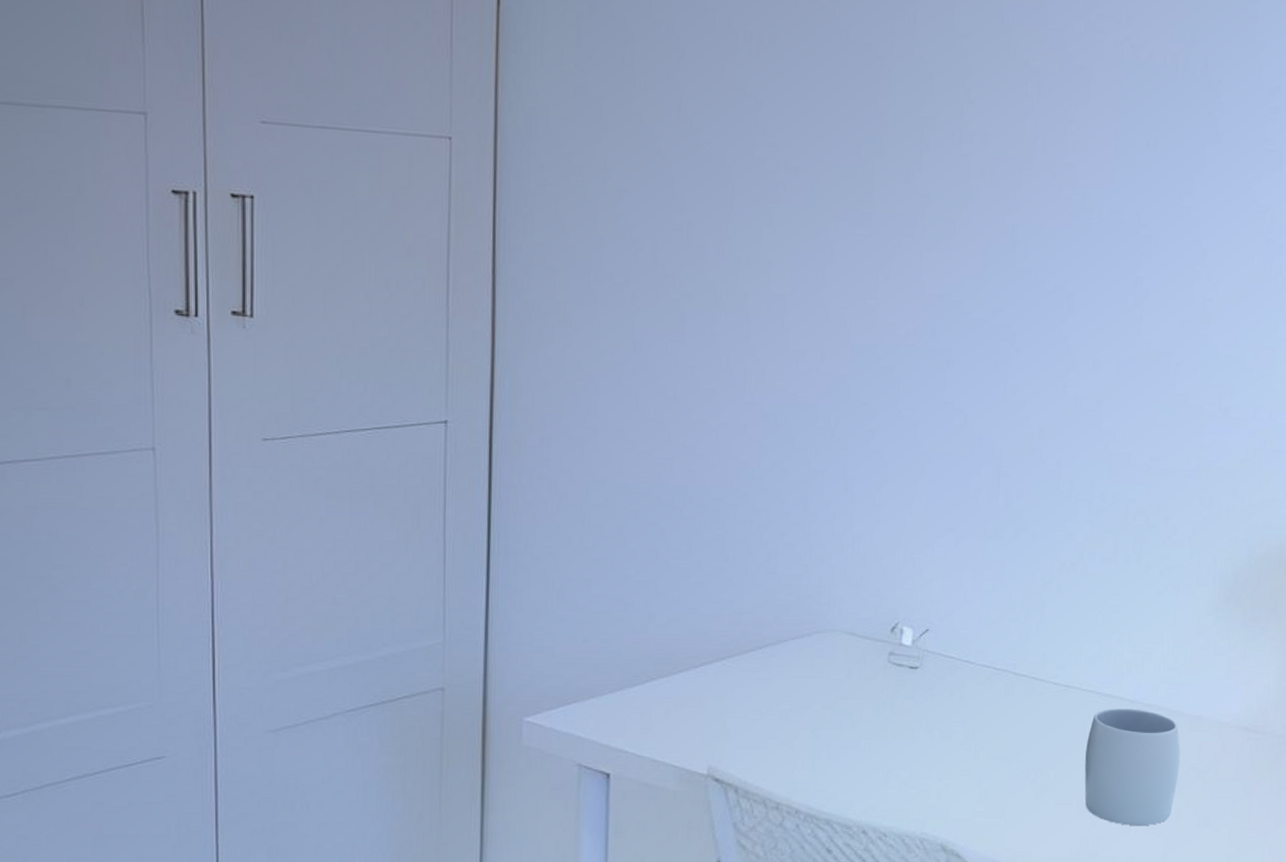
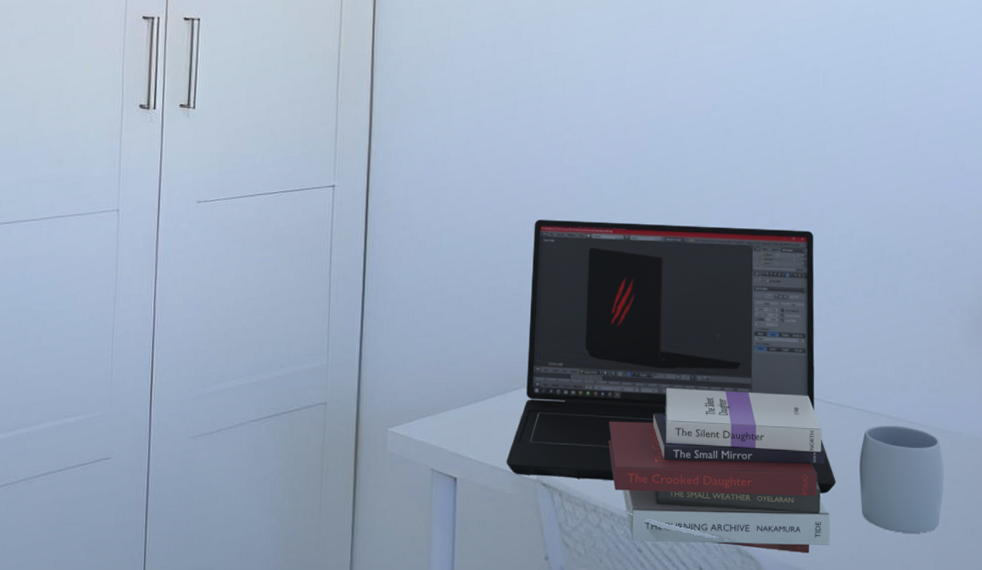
laptop: none [670,468,1058,785] -> present [506,220,836,494]
books: none [794,668,1050,850] -> present [608,388,831,554]

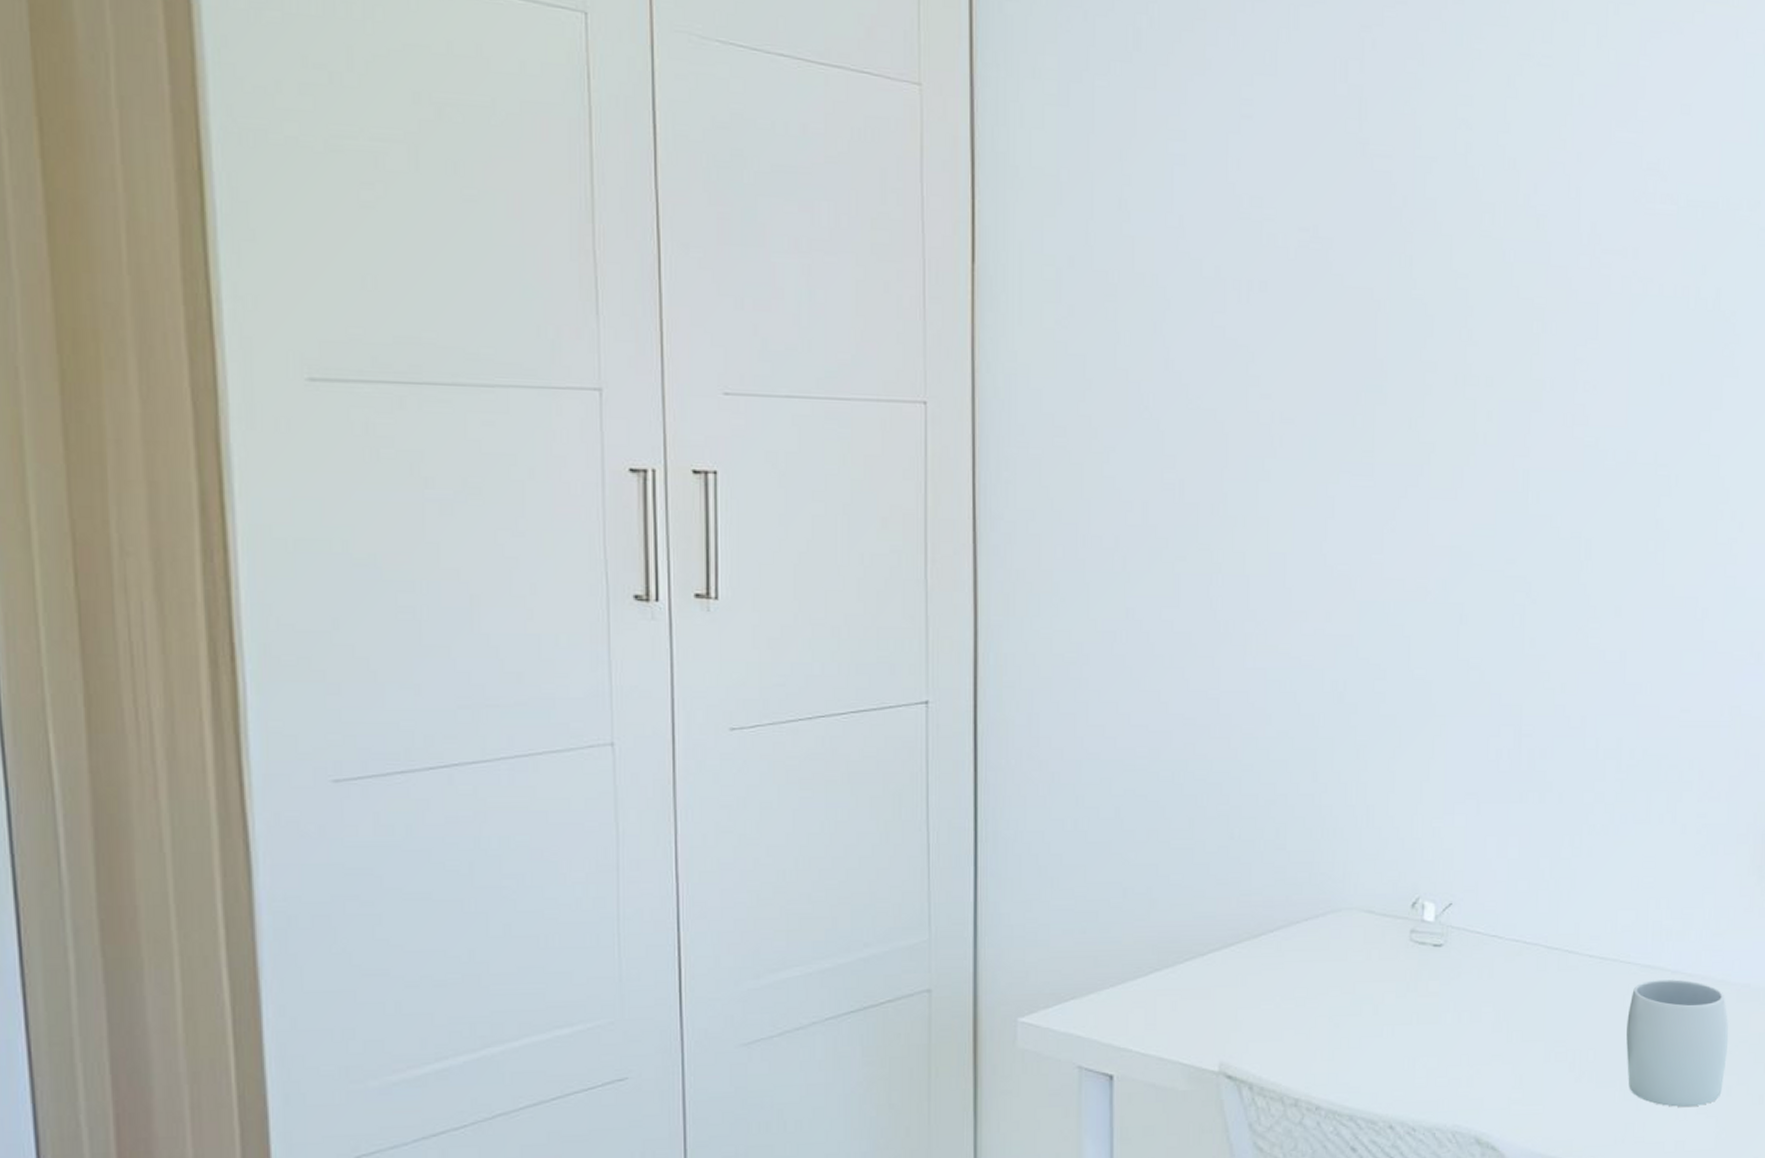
laptop: present [506,220,836,494] -> none [1178,739,1598,1067]
books: present [608,388,831,554] -> none [1311,947,1591,1139]

